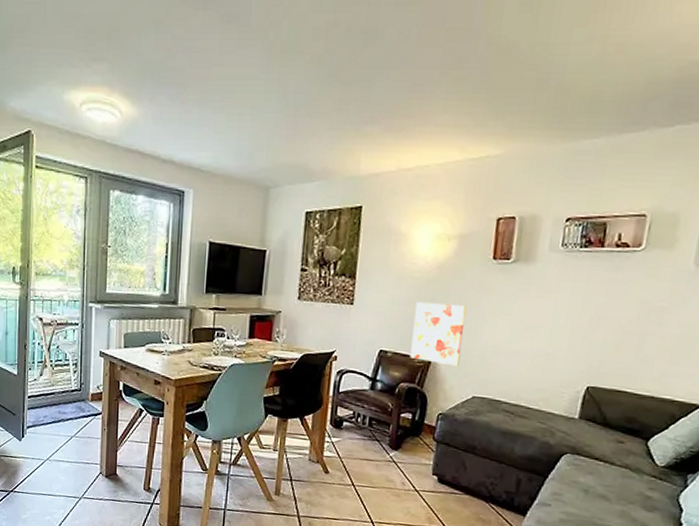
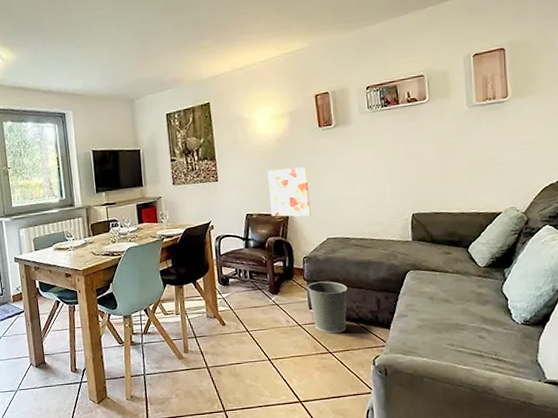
wastebasket: none [434,445,484,509] -> present [307,281,347,334]

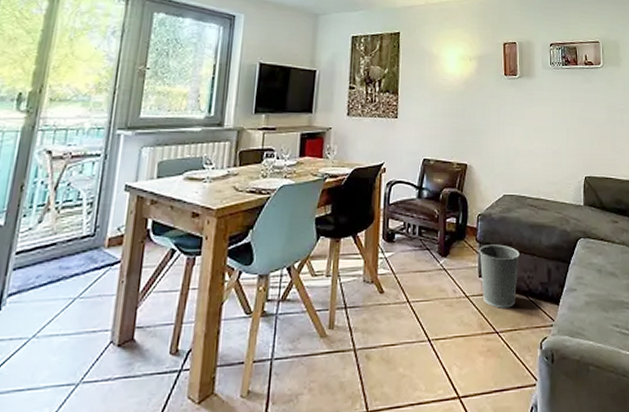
wall art: present [267,167,311,217] -> none [449,113,490,169]

